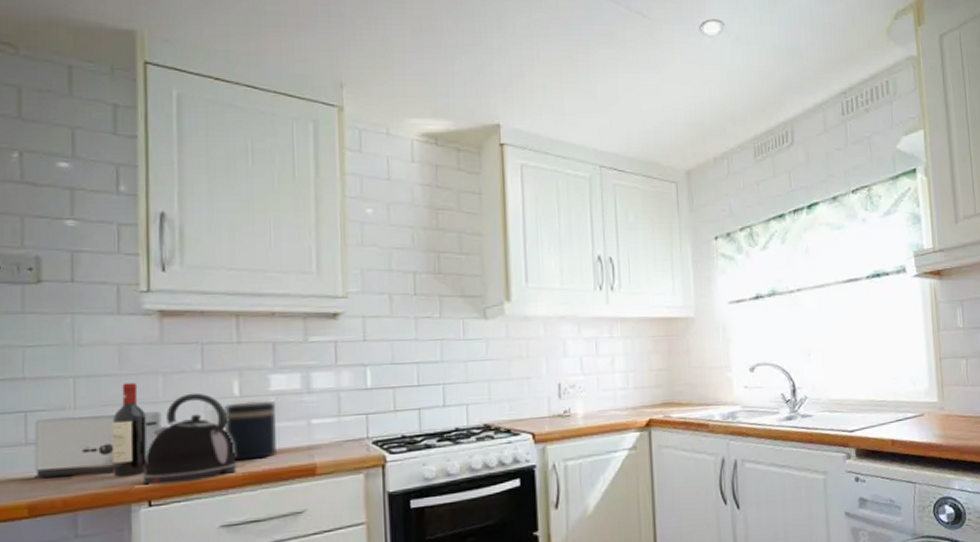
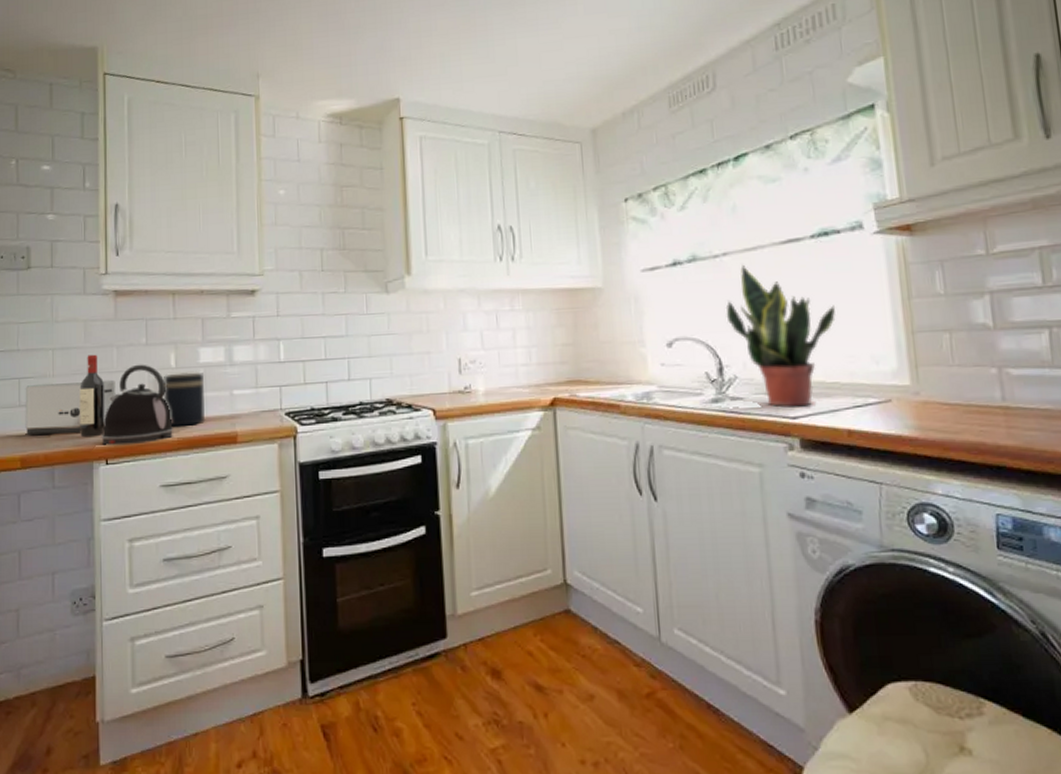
potted plant: none [798,299,884,422] -> present [725,264,836,407]

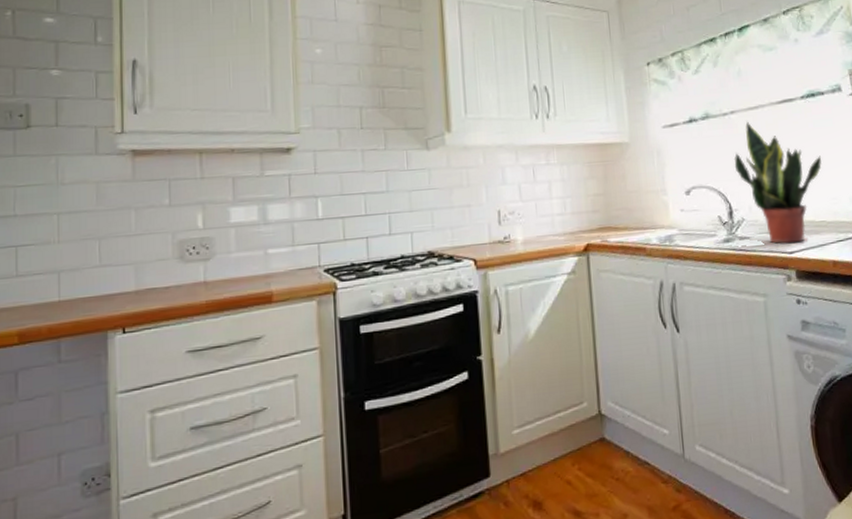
toaster: present [25,379,116,435] -> none [23,243,134,307]
wine bottle: present [79,354,106,438] -> none [91,217,122,307]
kettle: present [101,364,174,446] -> none [117,226,202,314]
cylinder: present [164,372,206,428] -> none [190,232,238,291]

